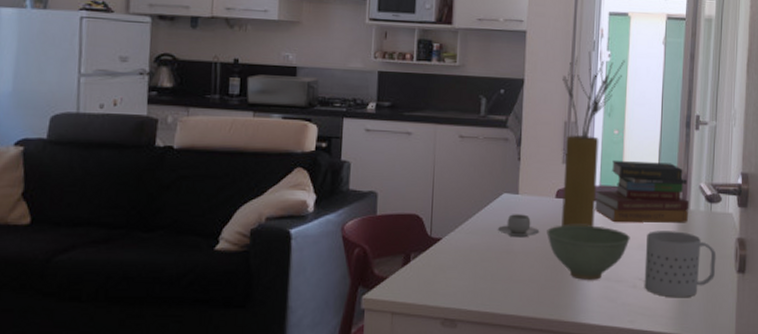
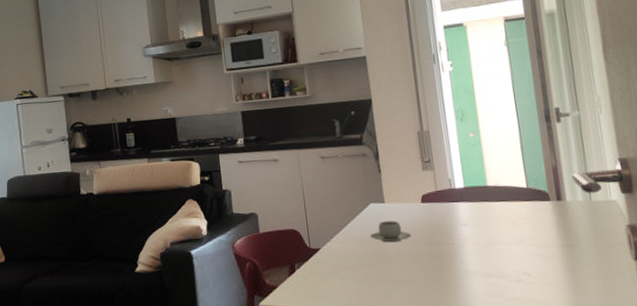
toaster: present [246,75,319,110] -> none [138,124,197,154]
bowl: present [546,225,630,280] -> none [418,225,506,278]
vase: present [561,51,625,227] -> none [408,64,469,228]
books: present [594,160,690,223] -> none [461,157,566,220]
mug: present [644,231,717,298] -> none [523,223,609,290]

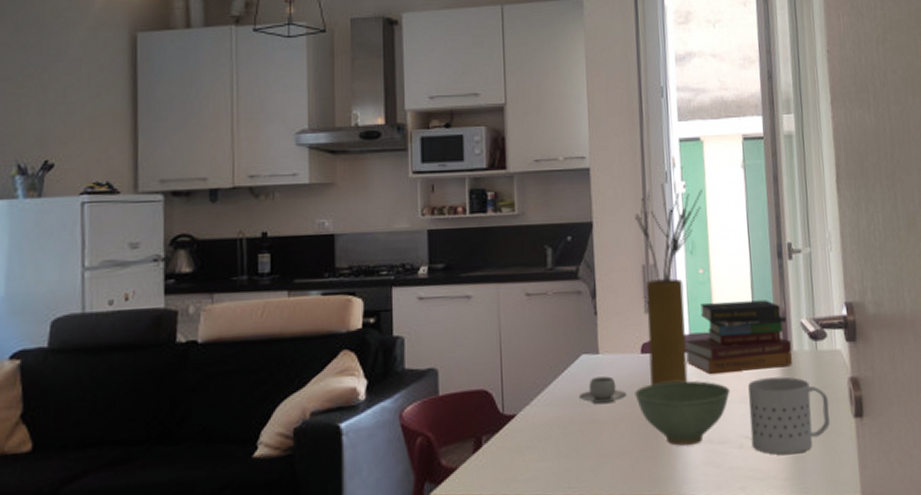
vase: none [408,64,469,228] -> present [635,184,703,385]
bowl: none [418,225,506,278] -> present [635,380,730,446]
books: none [461,157,566,220] -> present [685,300,793,374]
mug: none [523,223,609,290] -> present [748,376,830,455]

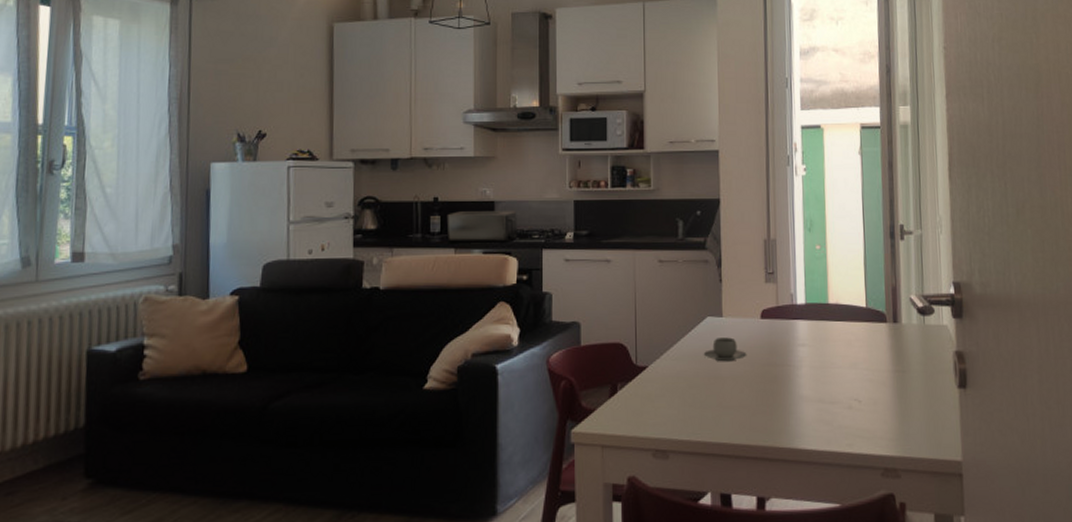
toaster: none [278,244,362,285] -> present [446,211,517,244]
vase: present [635,184,703,385] -> none [758,167,822,348]
bowl: present [635,380,730,446] -> none [754,345,842,403]
books: present [685,300,793,374] -> none [801,276,901,340]
mug: present [748,376,830,455] -> none [858,347,935,418]

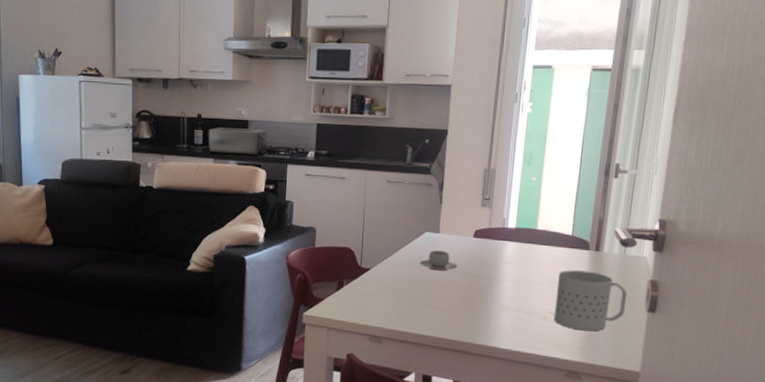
mug: none [858,347,935,418] -> present [553,270,628,332]

